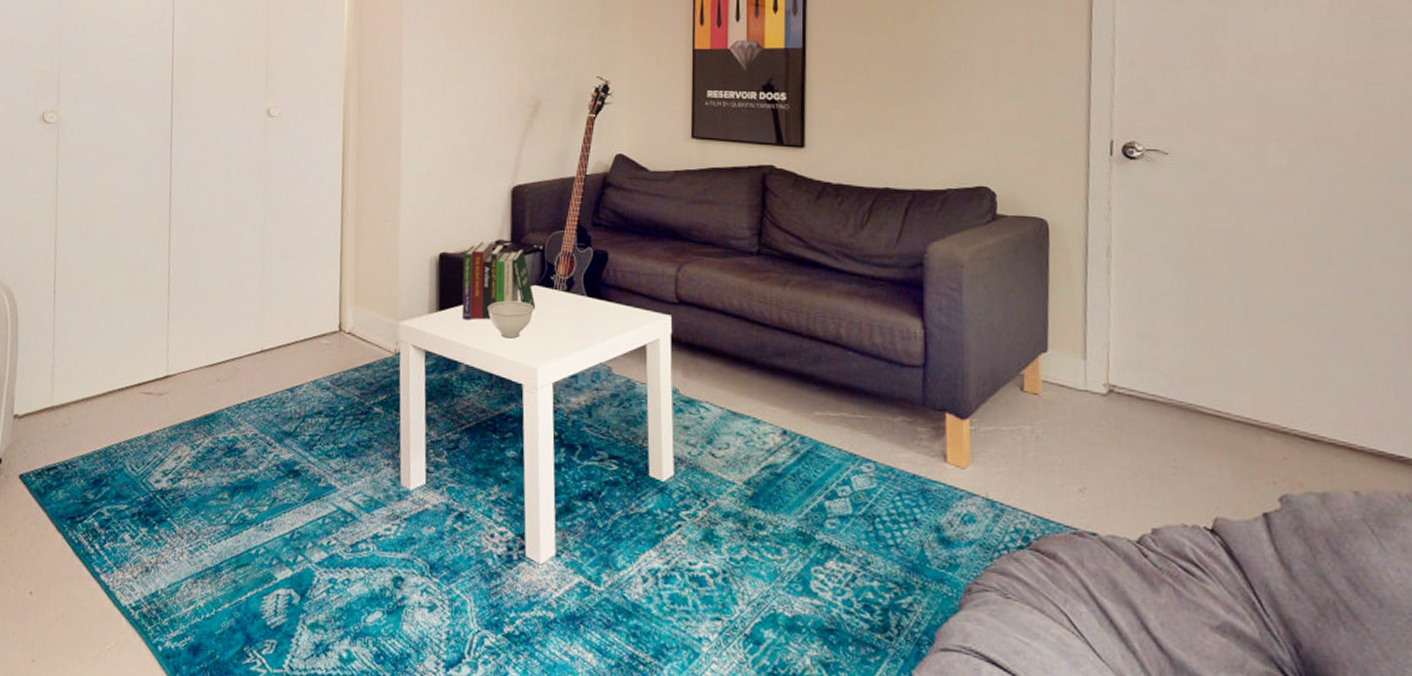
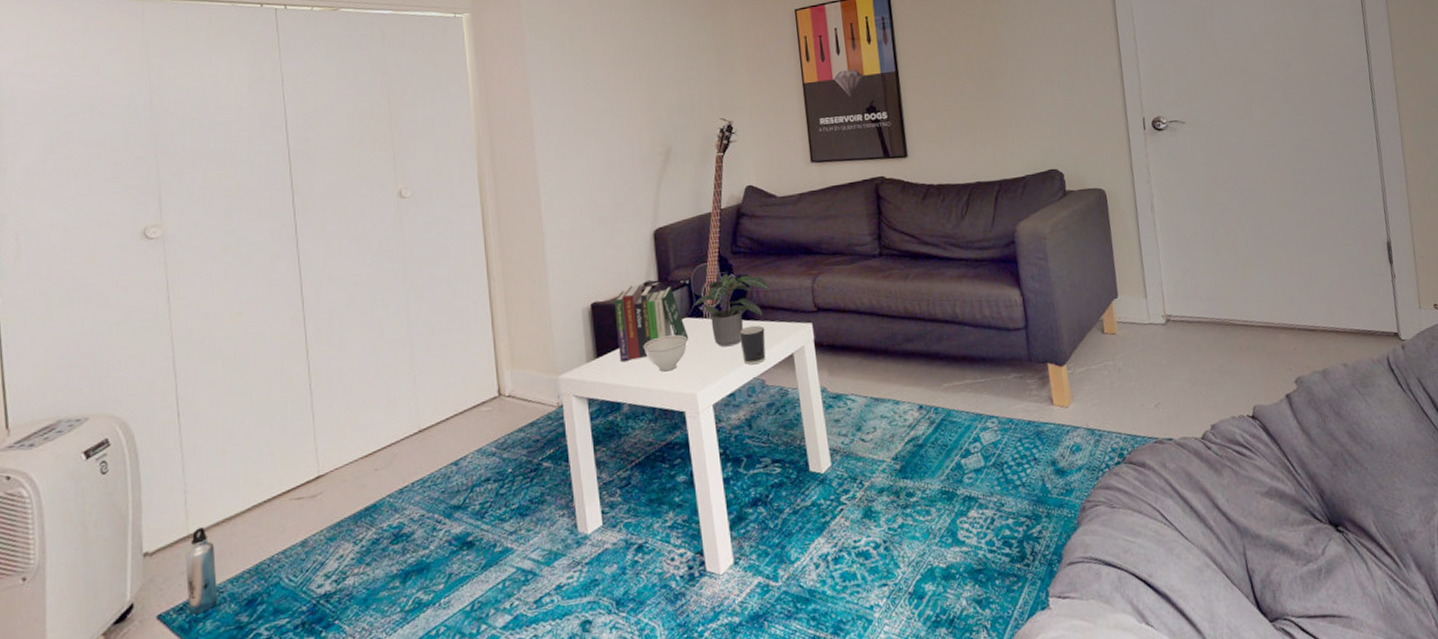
water bottle: none [45,402,73,482] -> present [185,527,218,615]
potted plant: none [543,245,629,325] -> present [692,273,770,347]
mug: none [589,307,618,349] -> present [739,326,766,365]

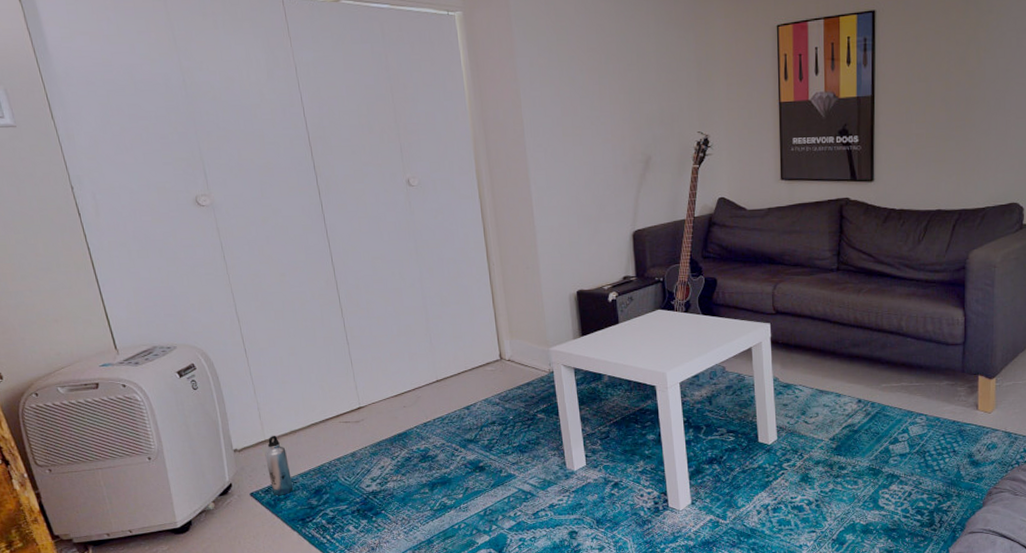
books: present [614,284,689,361] -> none [597,278,661,341]
bowl: present [643,334,688,372] -> none [621,323,660,353]
potted plant: present [692,273,770,347] -> none [665,274,735,337]
mug: present [739,326,766,365] -> none [705,322,728,354]

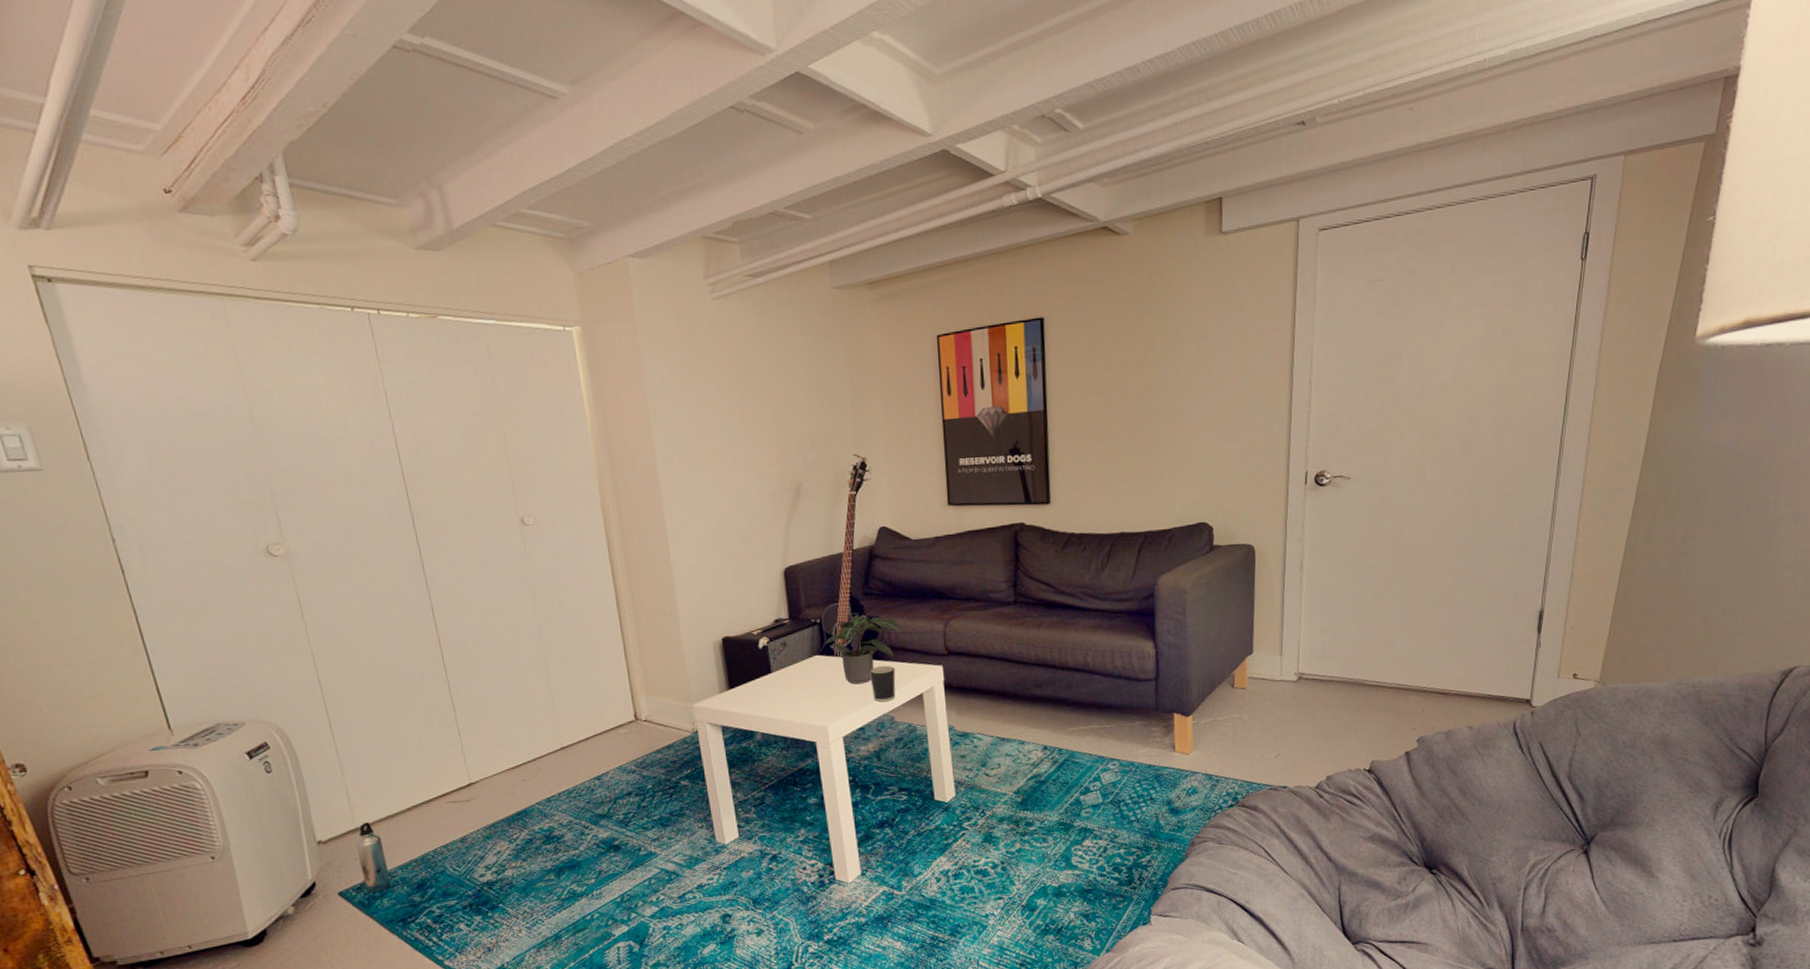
potted plant: none [665,274,735,337] -> present [823,614,902,685]
mug: none [705,322,728,354] -> present [869,666,896,702]

